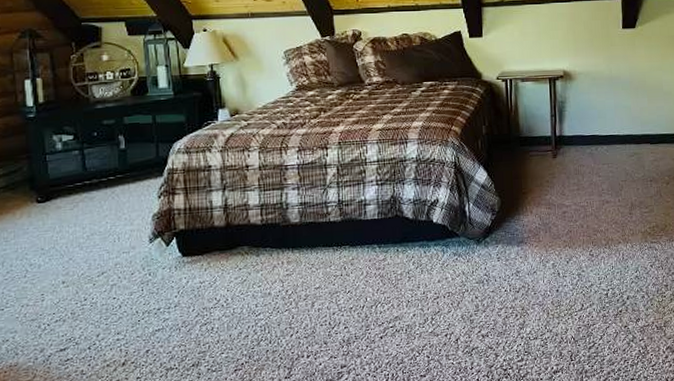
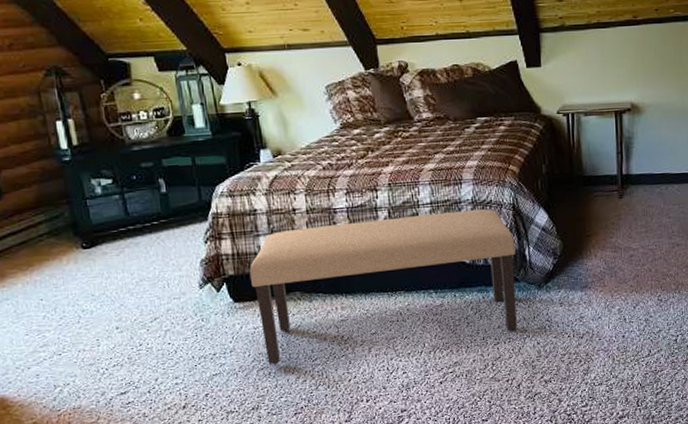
bench: none [200,166,456,320] -> present [249,209,517,365]

